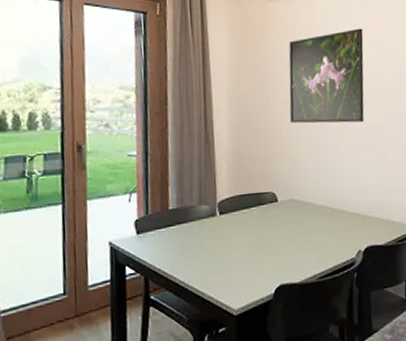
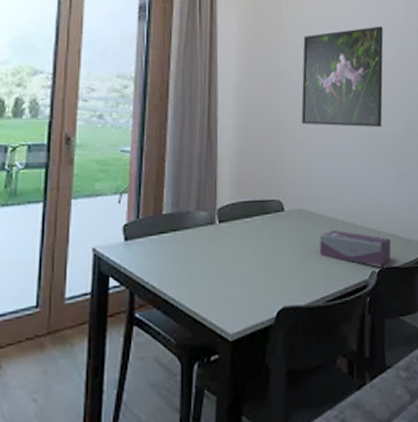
tissue box: none [310,215,376,247] -> present [320,229,391,267]

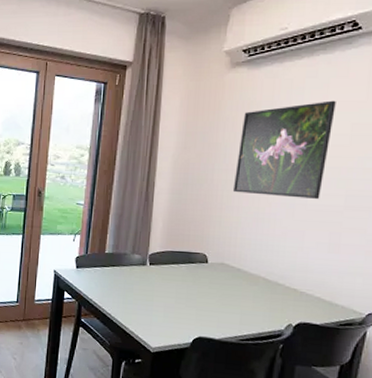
tissue box: present [320,229,391,267] -> none [238,284,313,322]

